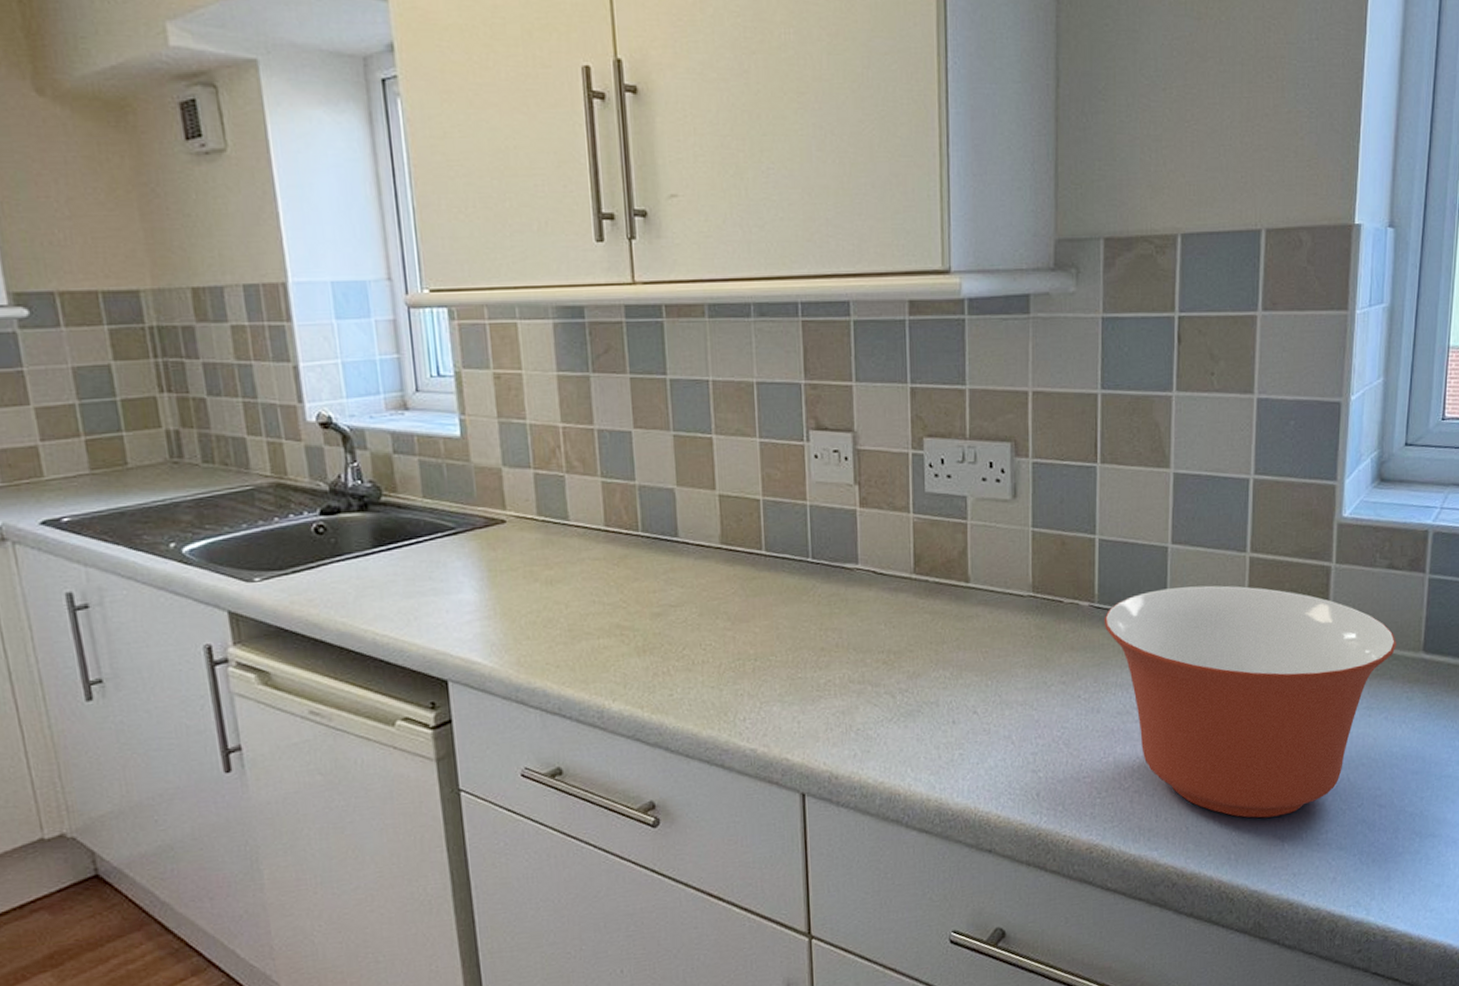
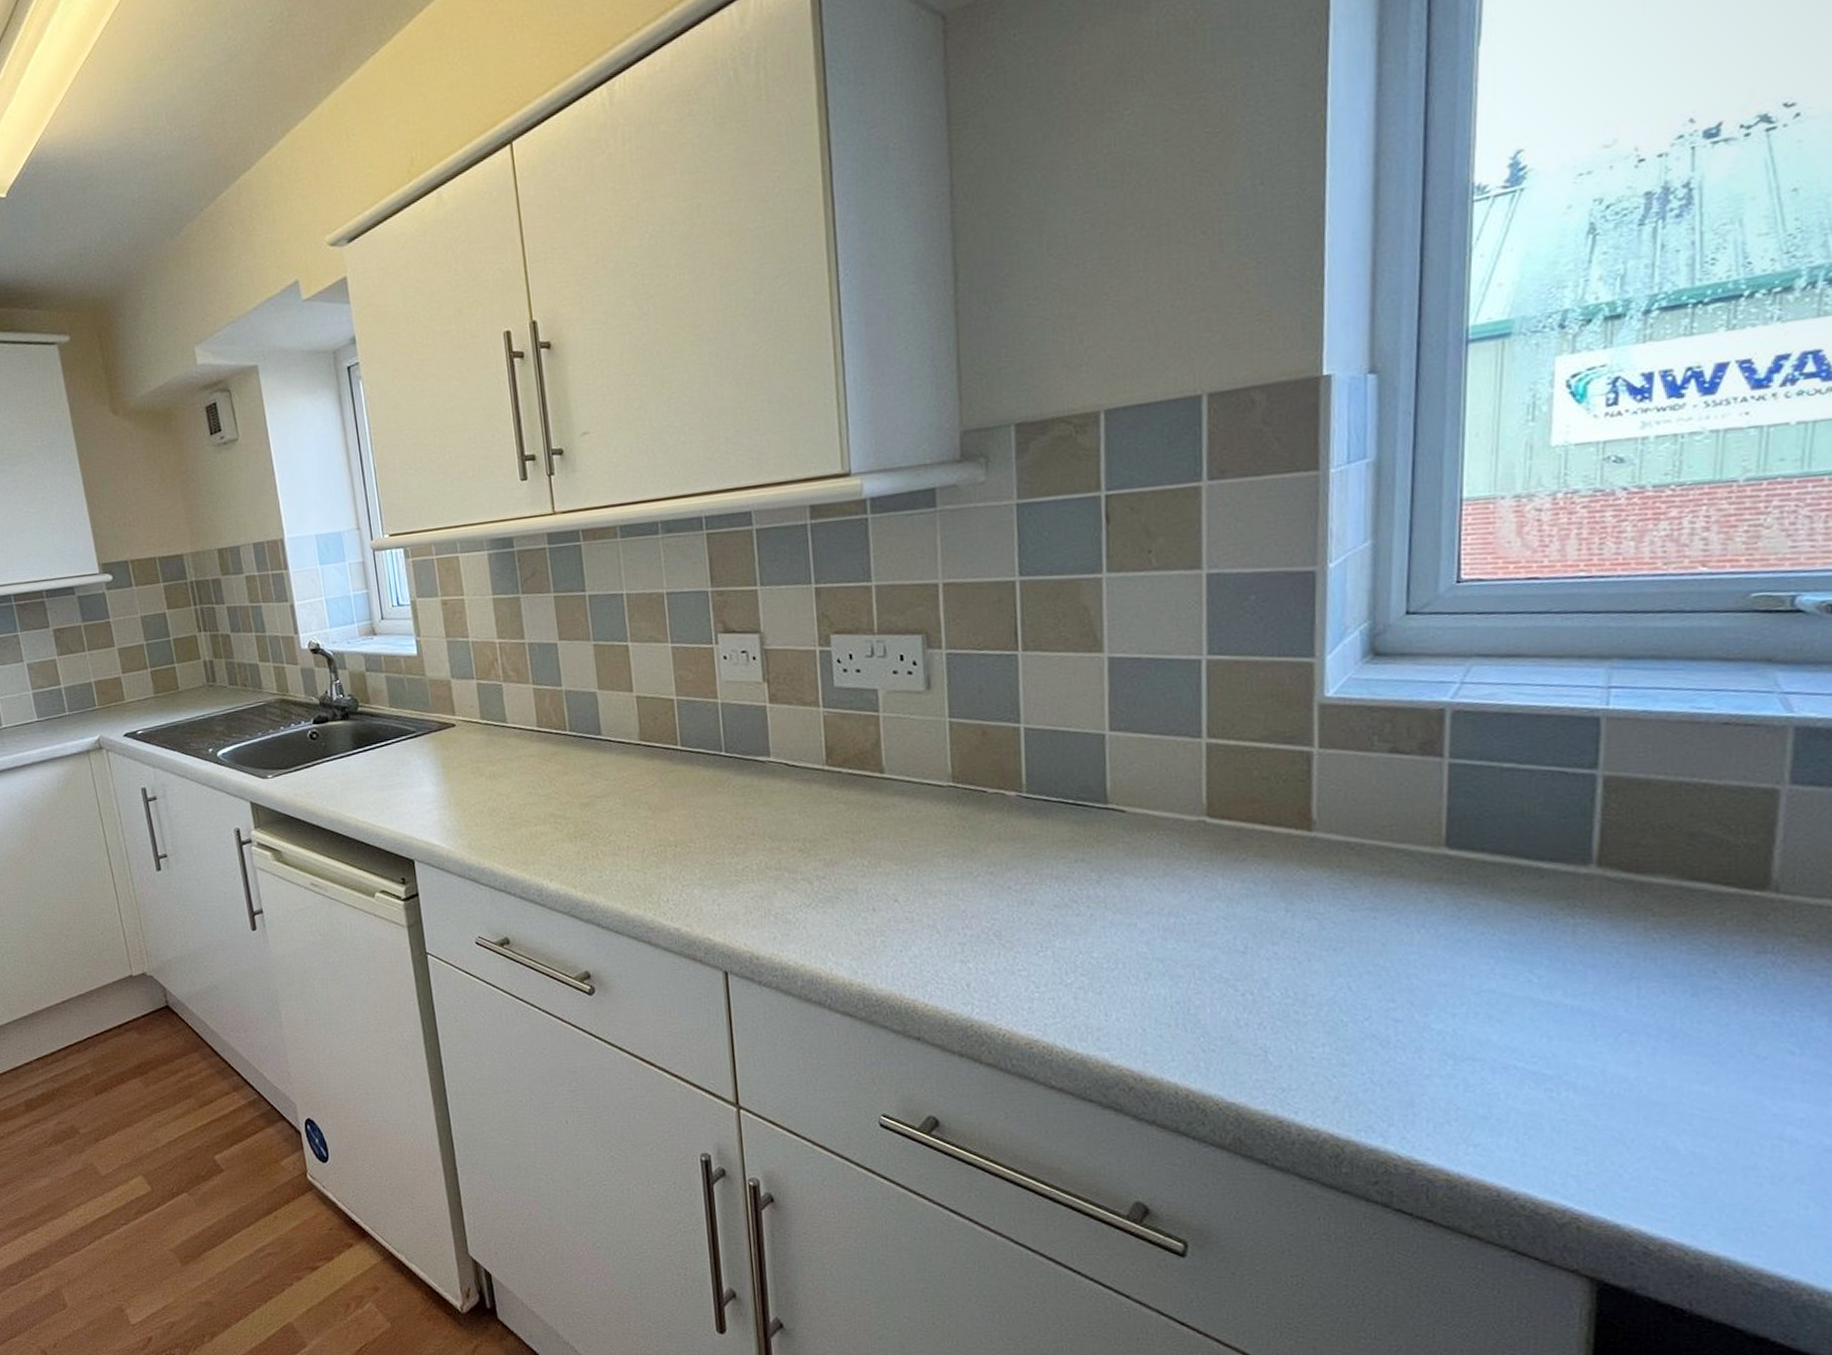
mixing bowl: present [1104,585,1396,818] -> none [1034,774,1407,1025]

